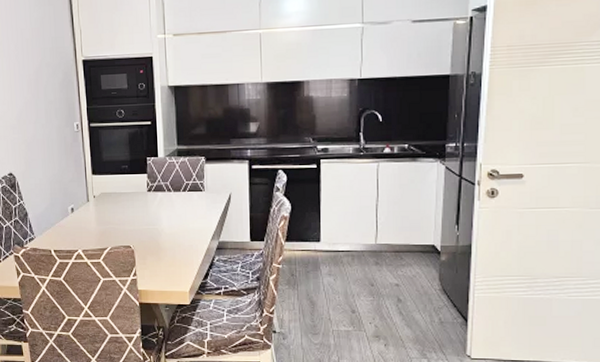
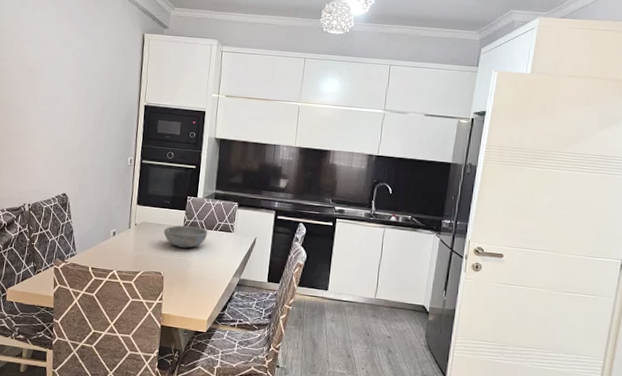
bowl: none [126,190,176,215] -> present [164,225,208,248]

